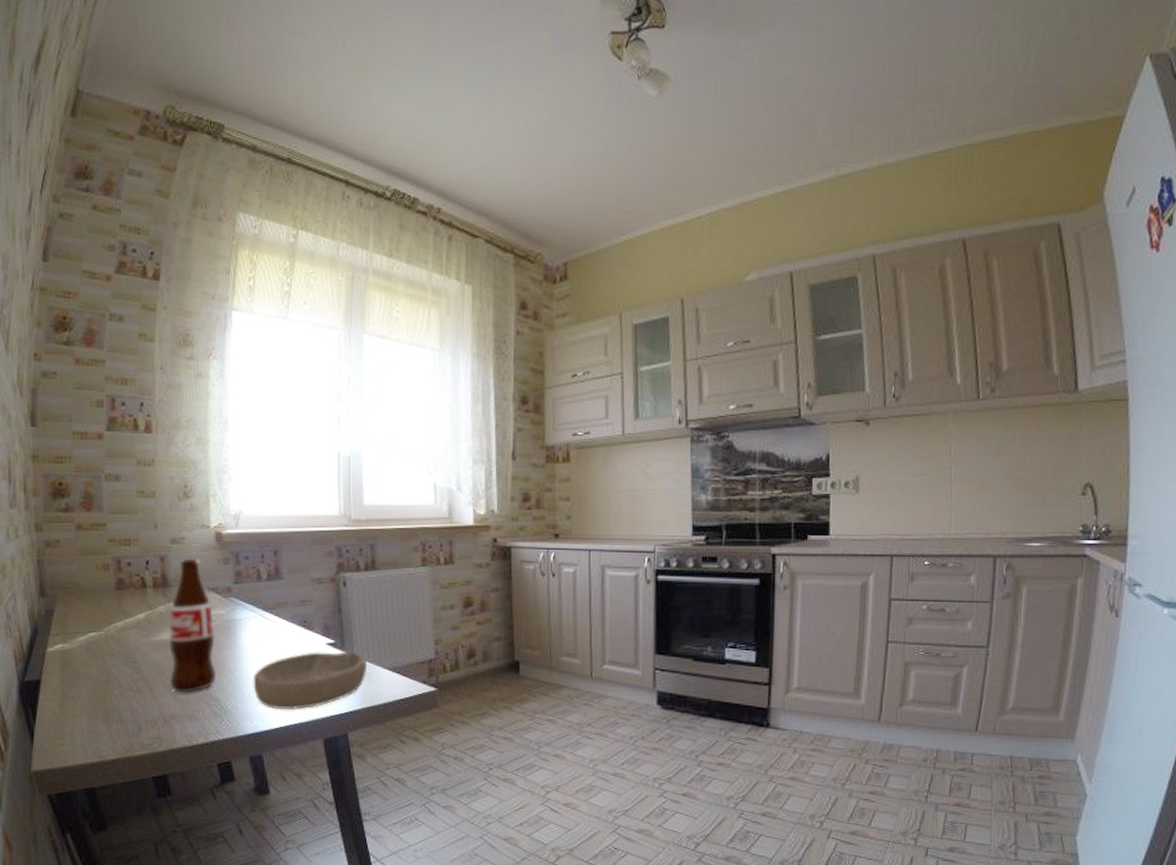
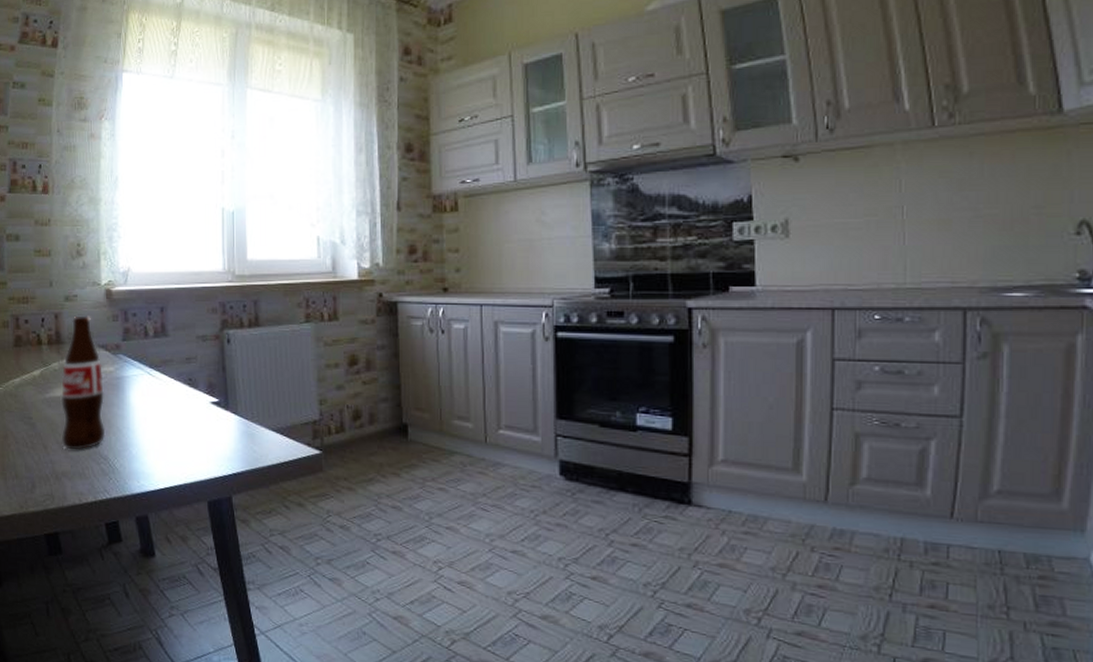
bowl: present [253,650,368,710] -> none [139,409,252,470]

